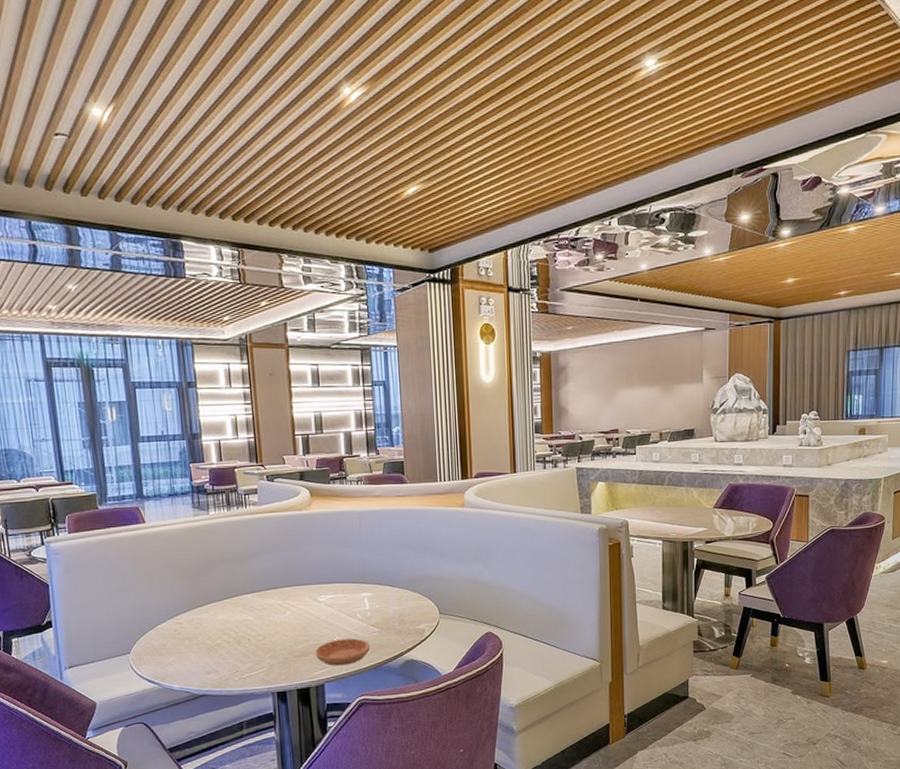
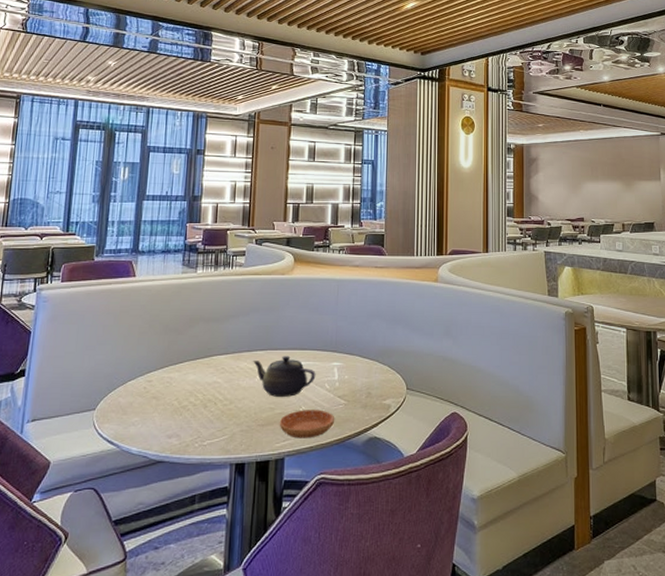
teapot: none [280,590,347,630] -> present [252,356,316,397]

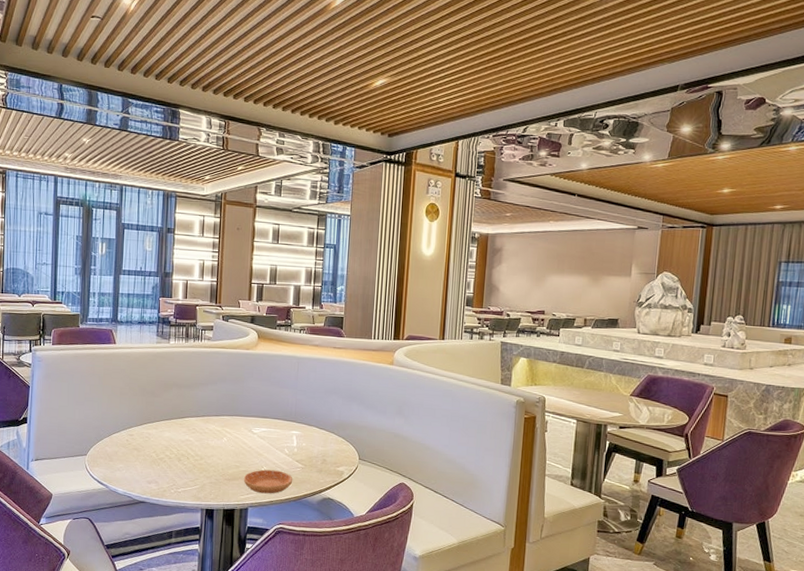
teapot: present [252,356,316,397] -> none [220,422,277,458]

